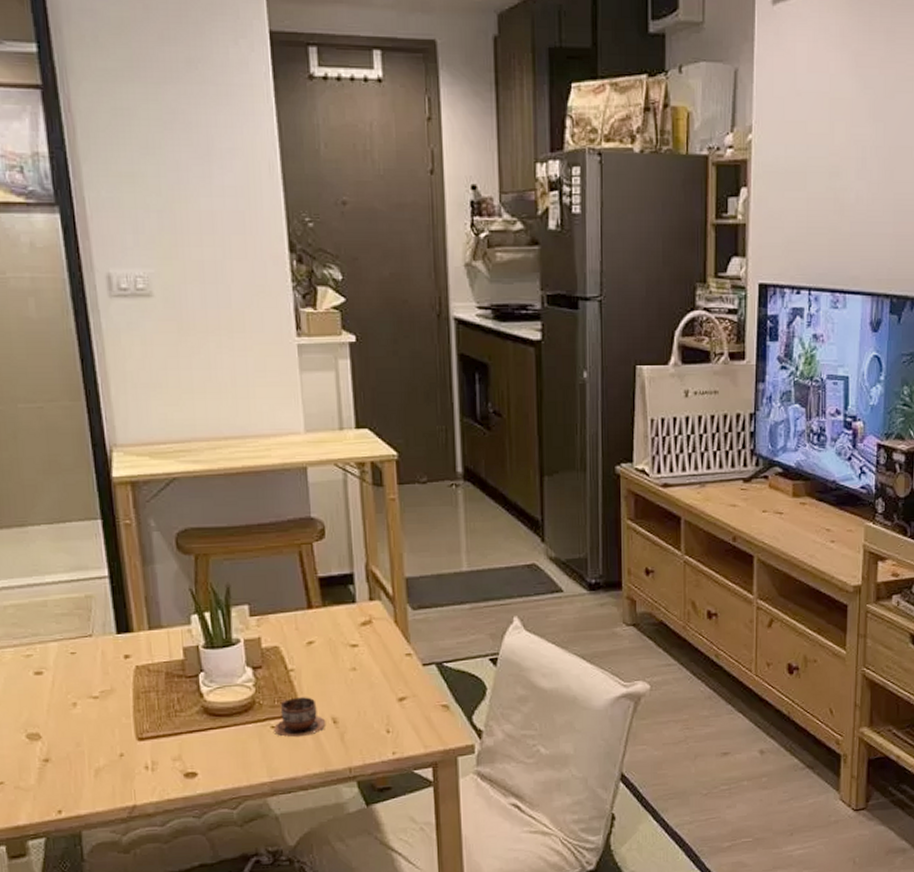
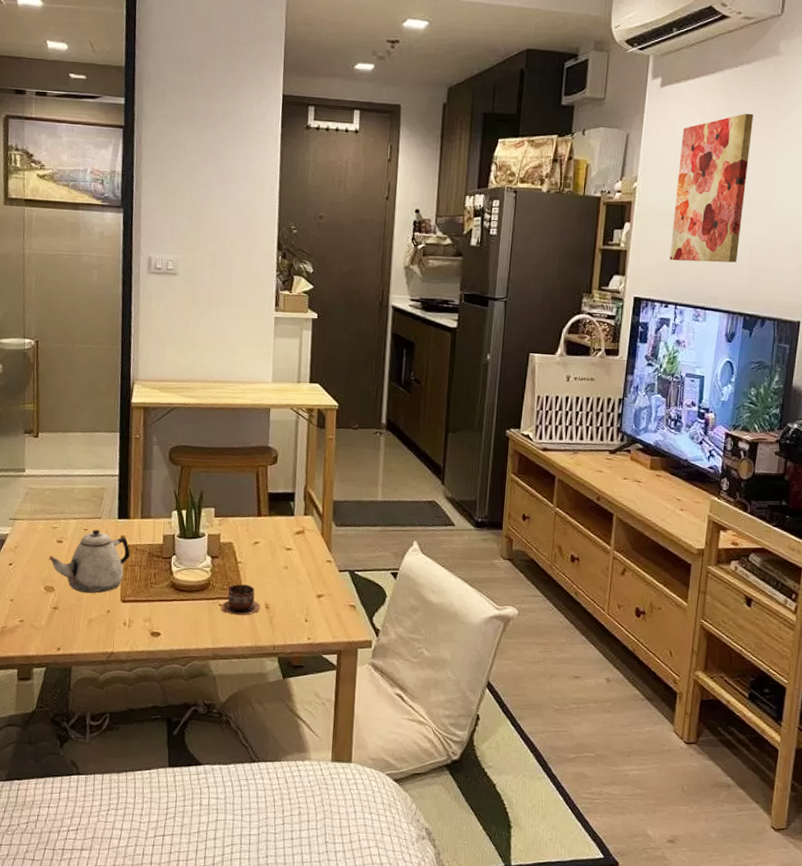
teapot: none [26,651,142,735] -> present [48,530,131,593]
wall art: none [798,36,888,234] -> present [669,113,754,263]

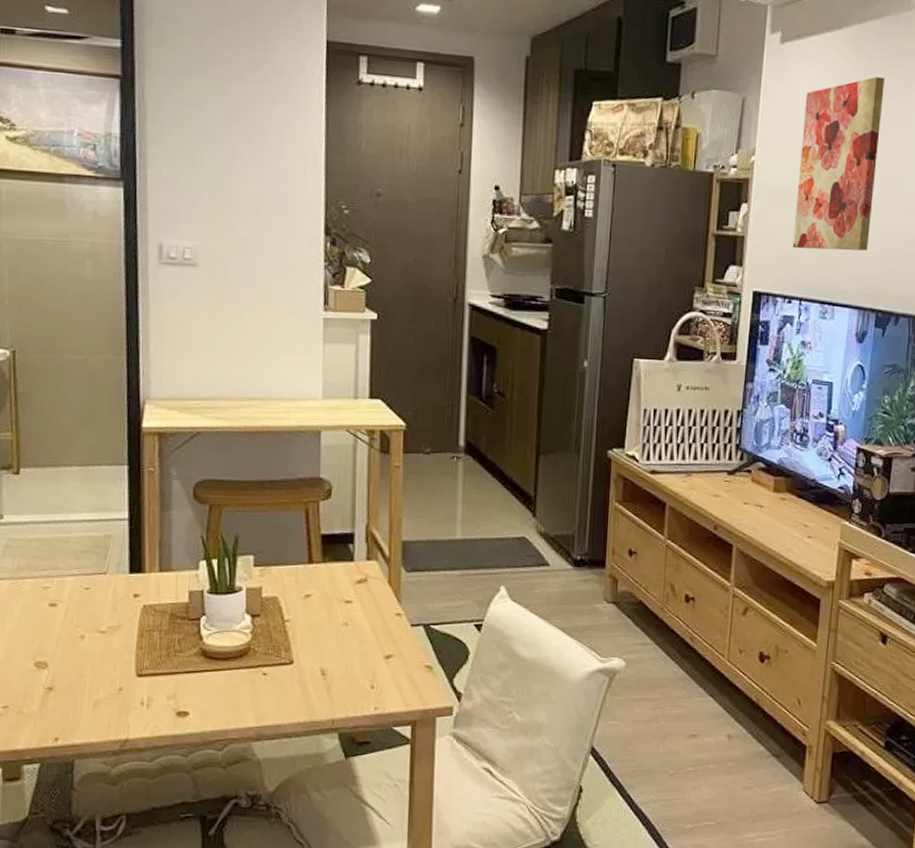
teapot: present [48,530,131,593] -> none [39,588,148,667]
cup: present [221,584,261,616] -> none [265,647,315,686]

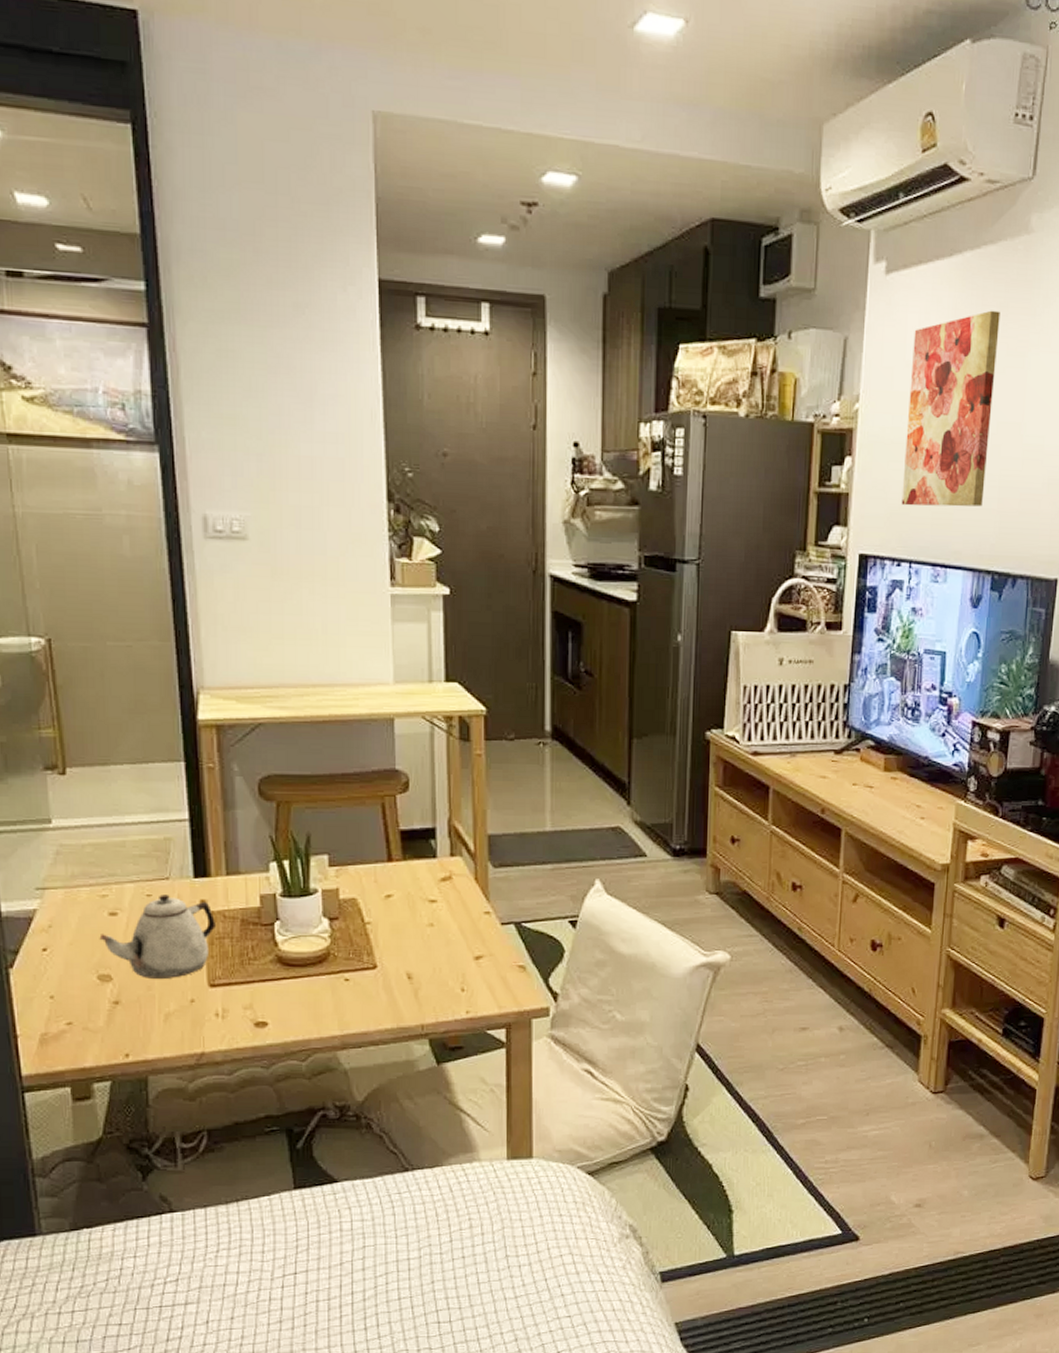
teapot: none [39,588,148,667] -> present [99,895,217,978]

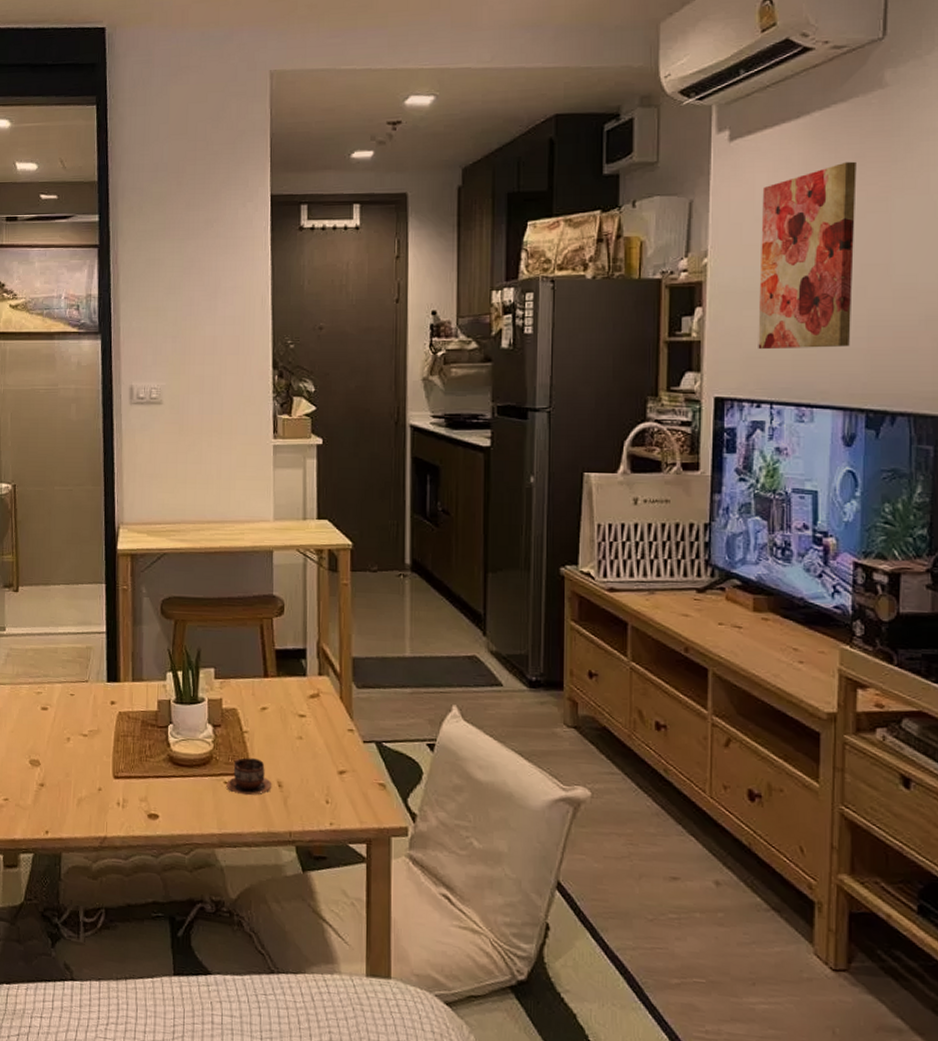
teapot: present [99,895,217,978] -> none [33,695,123,768]
cup: none [348,951,401,992] -> present [226,757,272,796]

